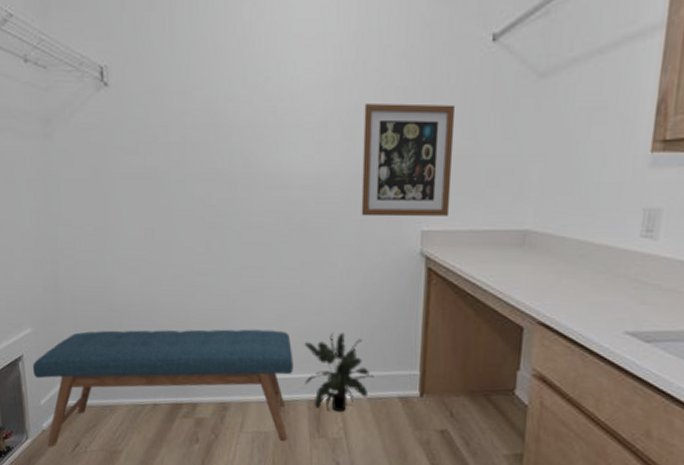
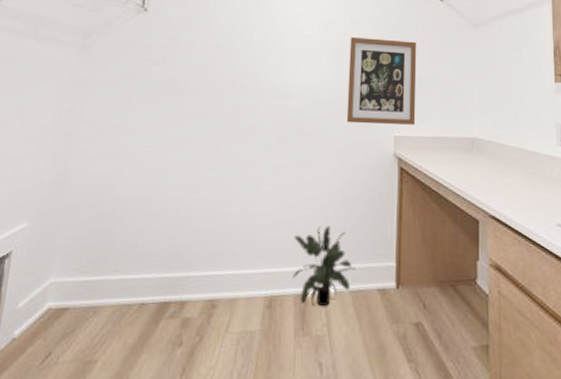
bench: present [33,329,293,447] -> none [14,222,283,360]

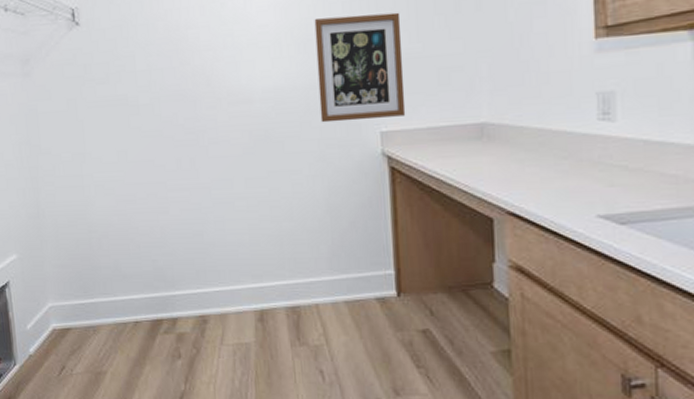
potted plant: present [292,225,356,307] -> none [277,237,349,318]

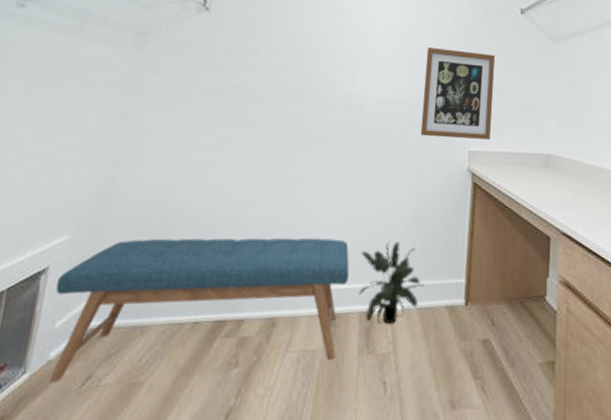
bench: none [19,239,269,372] -> present [49,237,350,383]
potted plant: none [277,237,349,318] -> present [358,241,424,325]

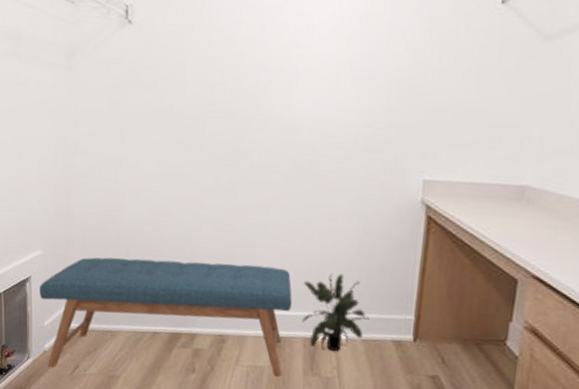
wall art: present [420,46,496,140] -> none [366,54,463,168]

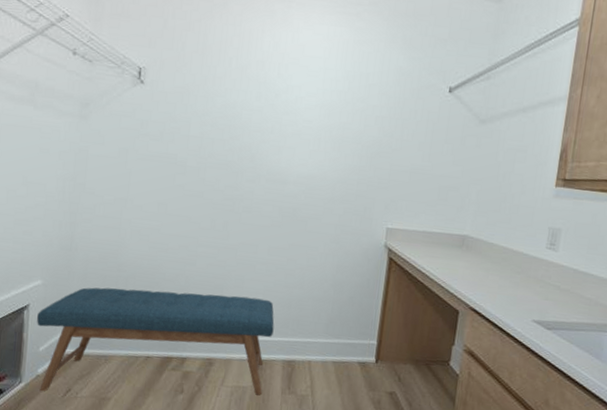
potted plant: present [302,272,370,352] -> none [282,304,340,373]

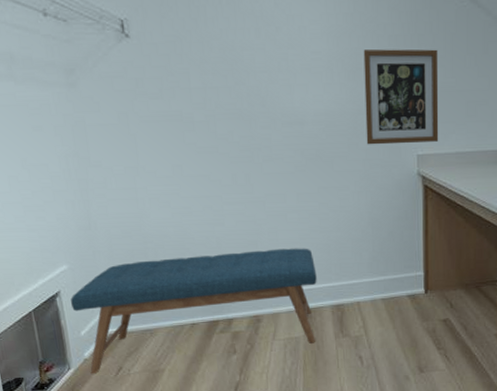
wall art: none [341,124,420,219] -> present [363,48,439,145]

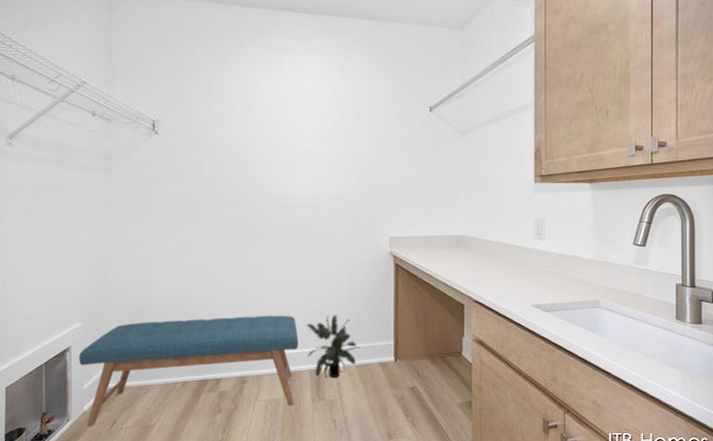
potted plant: none [325,245,386,314] -> present [306,314,360,378]
wall art: present [363,48,439,145] -> none [347,149,409,228]

